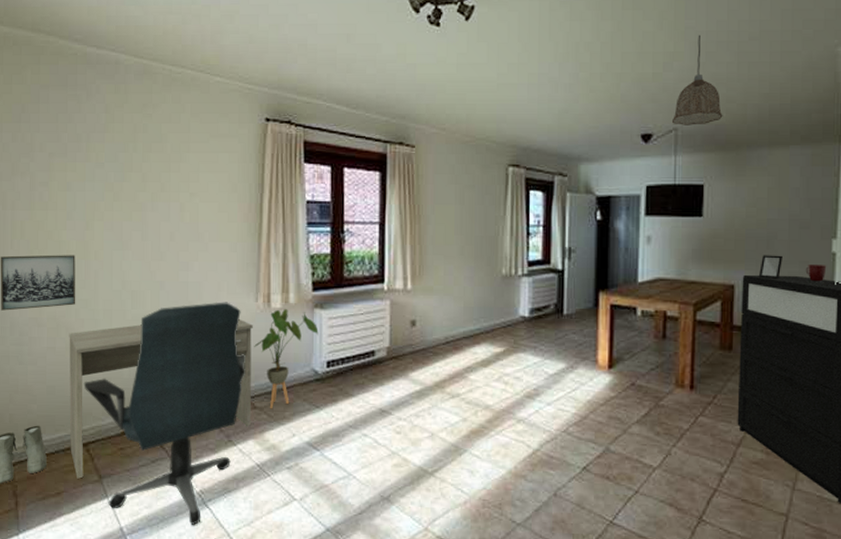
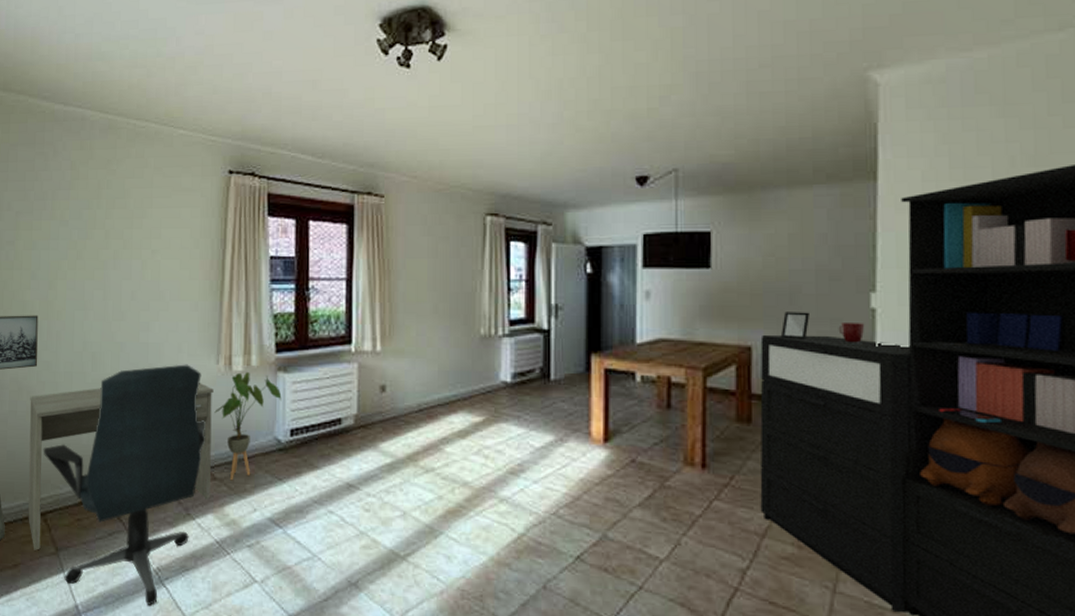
pendant lamp: present [673,34,723,125] -> none [672,64,731,166]

